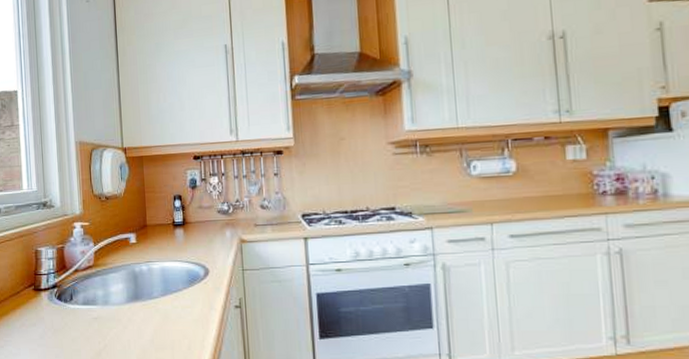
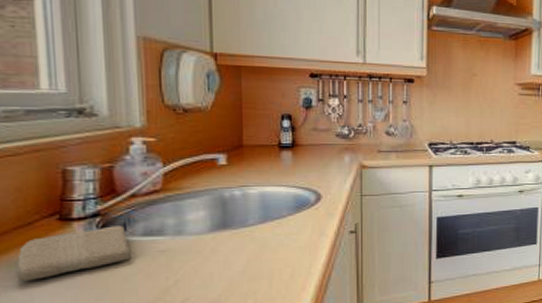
washcloth: none [11,296,76,338] -> present [16,225,131,282]

